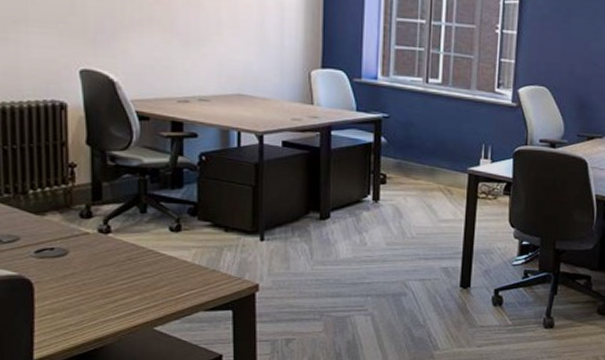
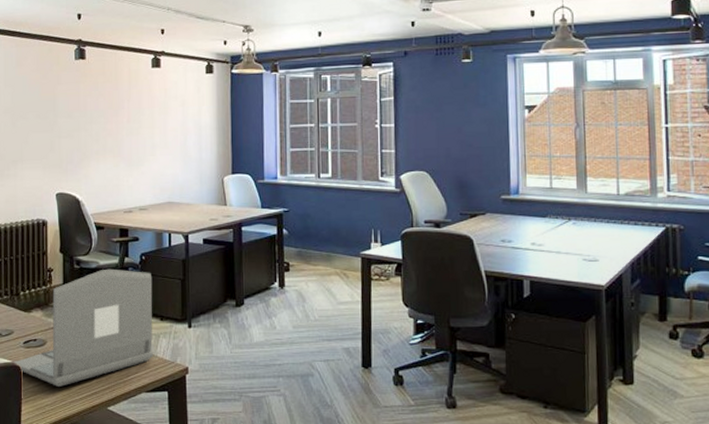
laptop: none [19,168,215,305] -> present [12,269,154,388]

